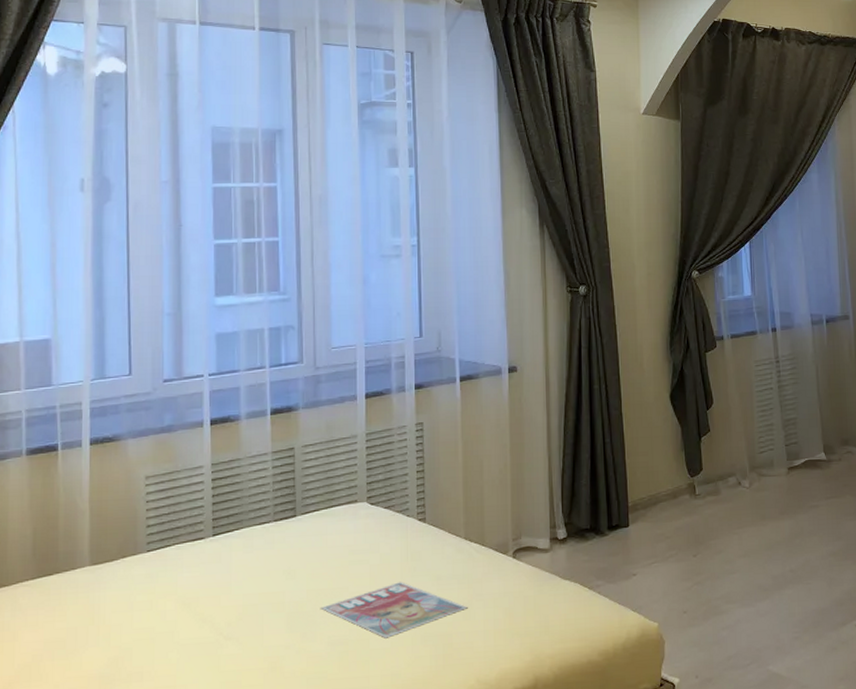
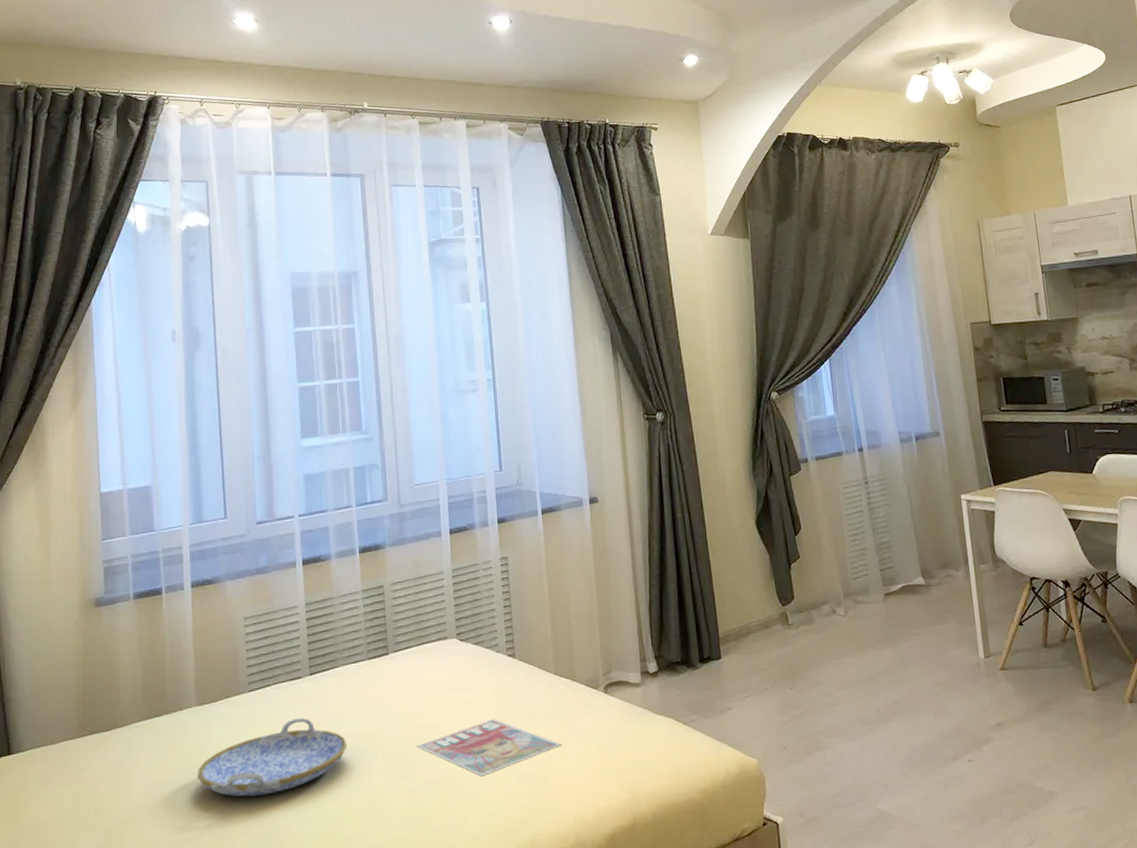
serving tray: none [87,579,249,658] -> present [197,718,348,797]

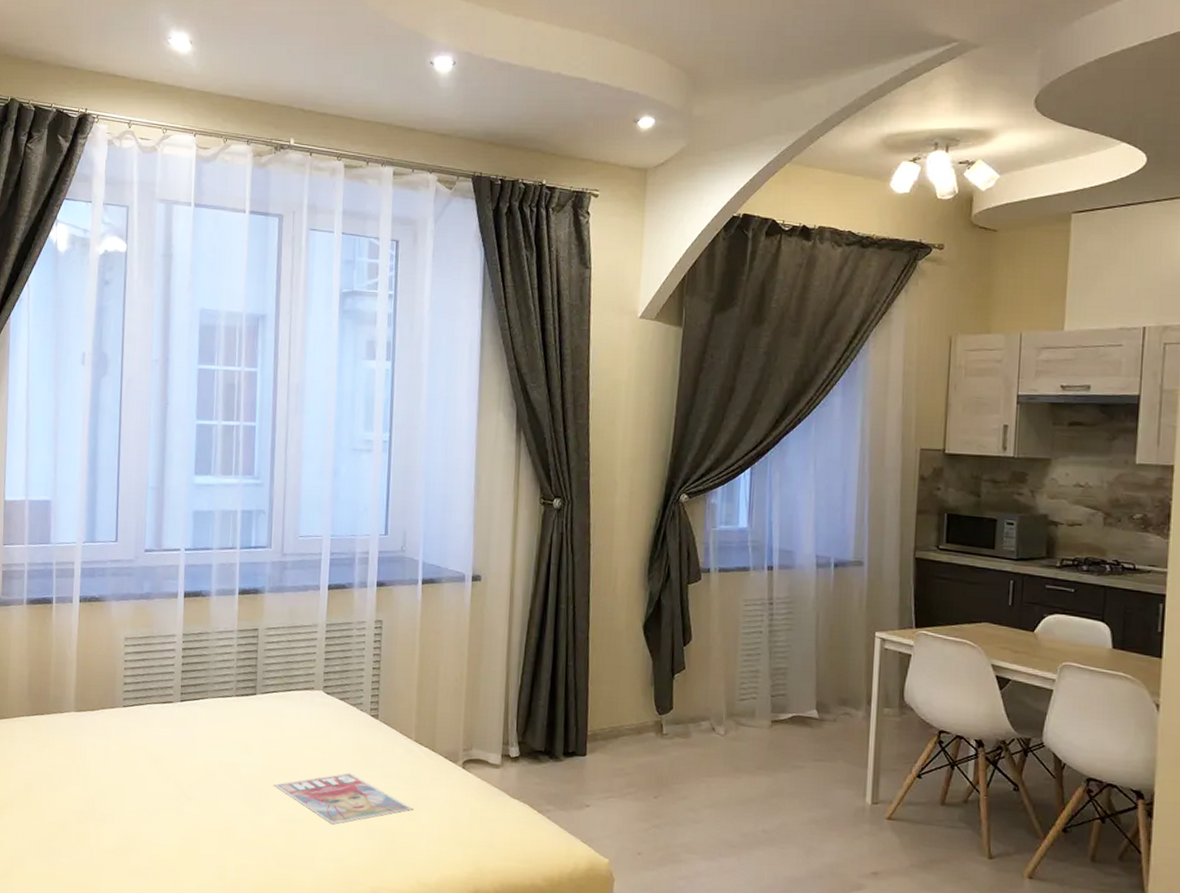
serving tray: present [197,718,348,797] -> none [69,739,209,804]

